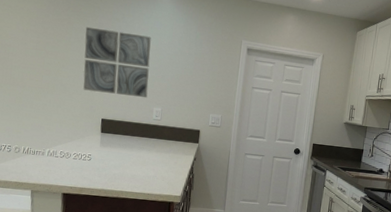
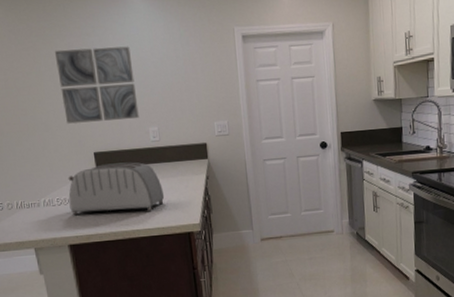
toaster: none [70,130,155,178] -> present [68,162,165,216]

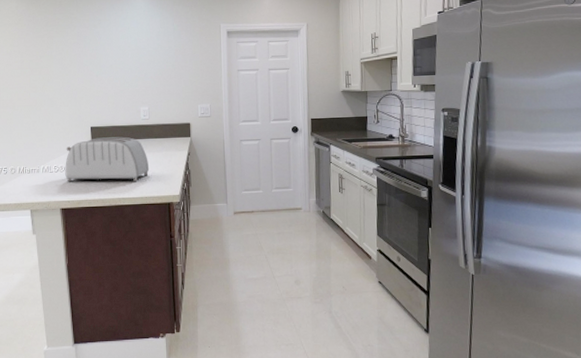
wall art: present [54,46,139,124] -> none [65,37,133,101]

